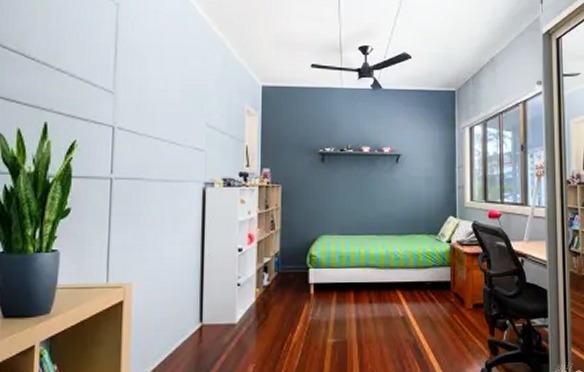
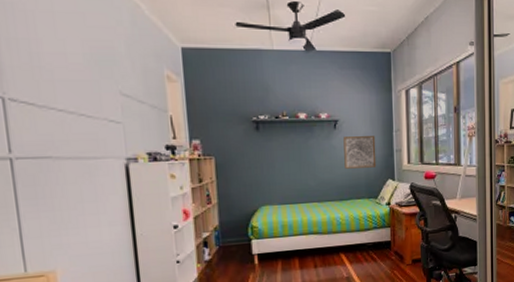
wall art: none [405,171,438,203] -> present [343,136,377,169]

